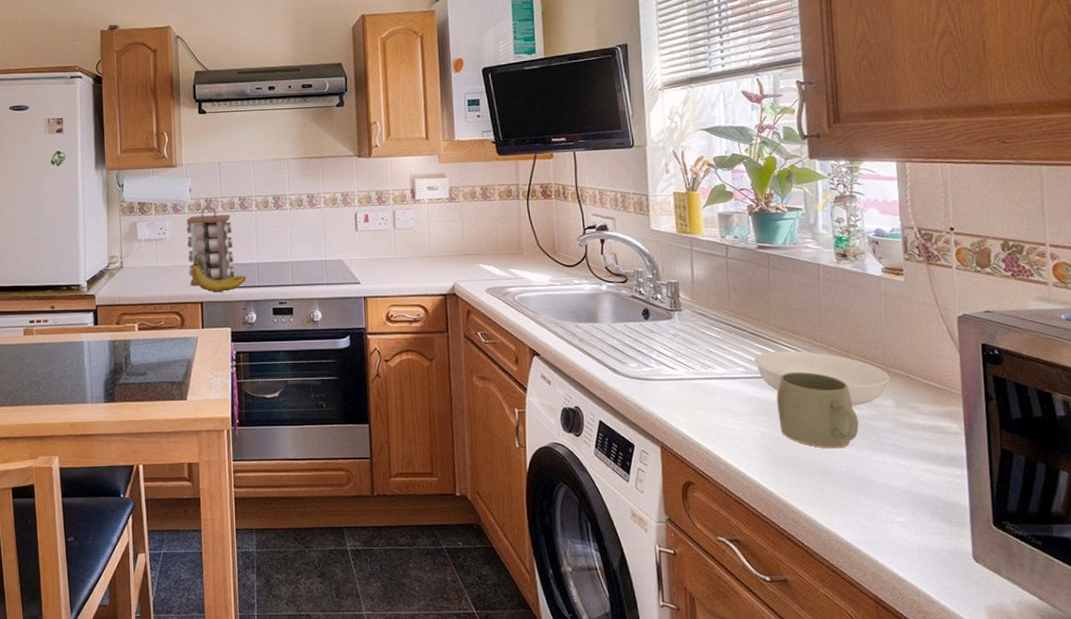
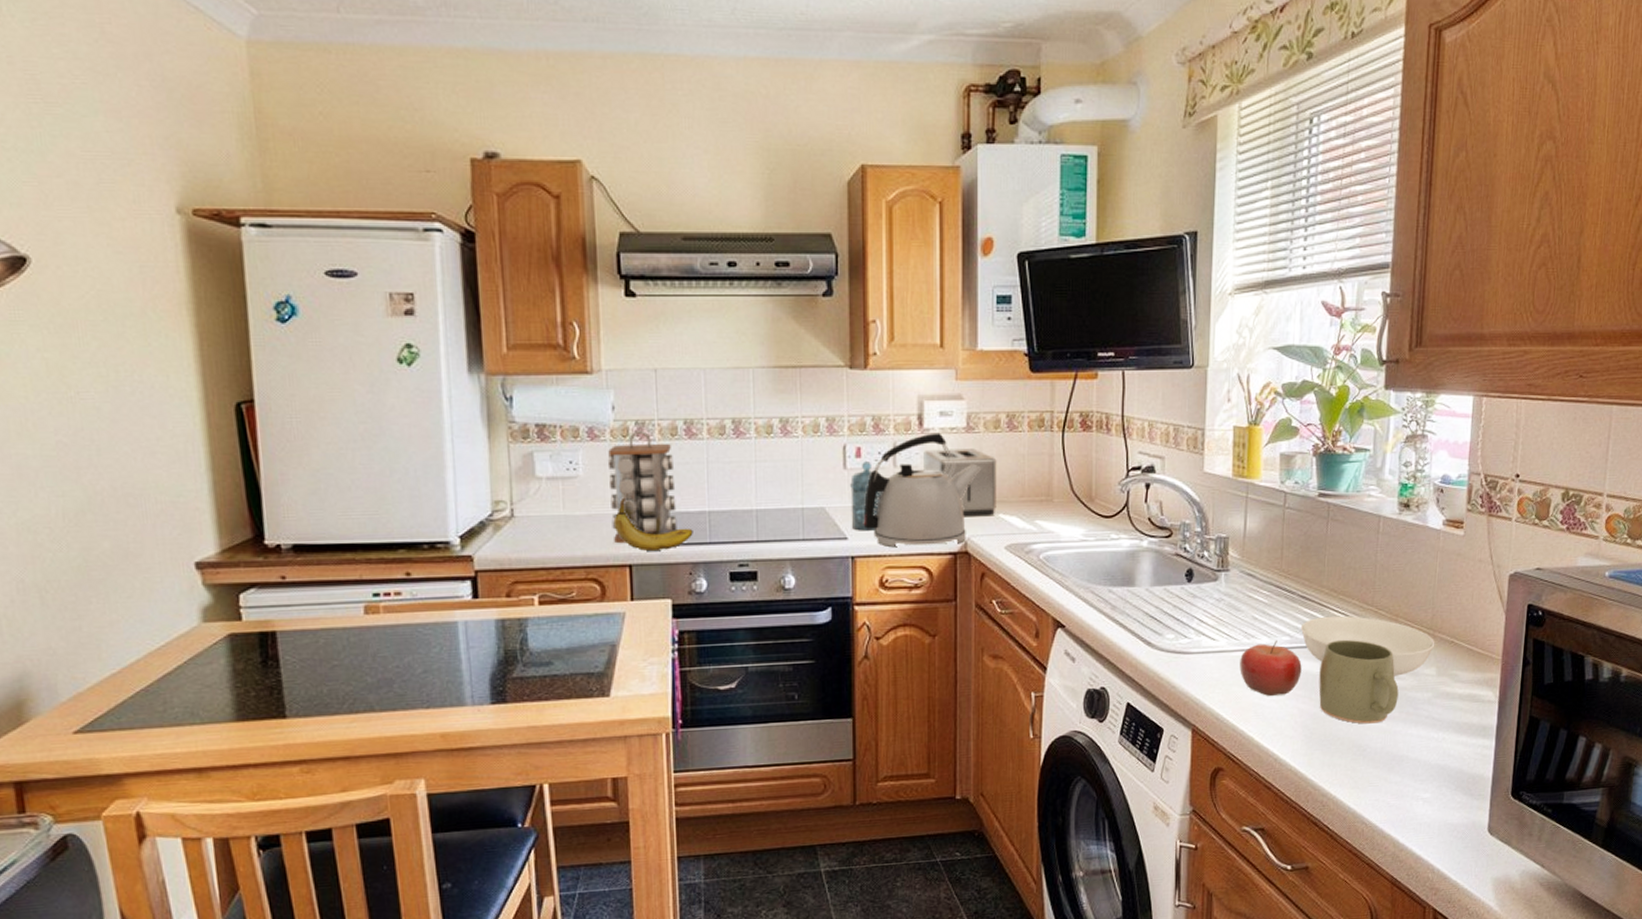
canister: none [360,225,385,277] -> present [849,461,881,531]
kettle: none [372,202,462,289] -> present [863,432,981,547]
toaster: none [416,214,477,267] -> present [923,448,997,517]
fruit: none [699,371,760,419] -> present [1239,640,1302,696]

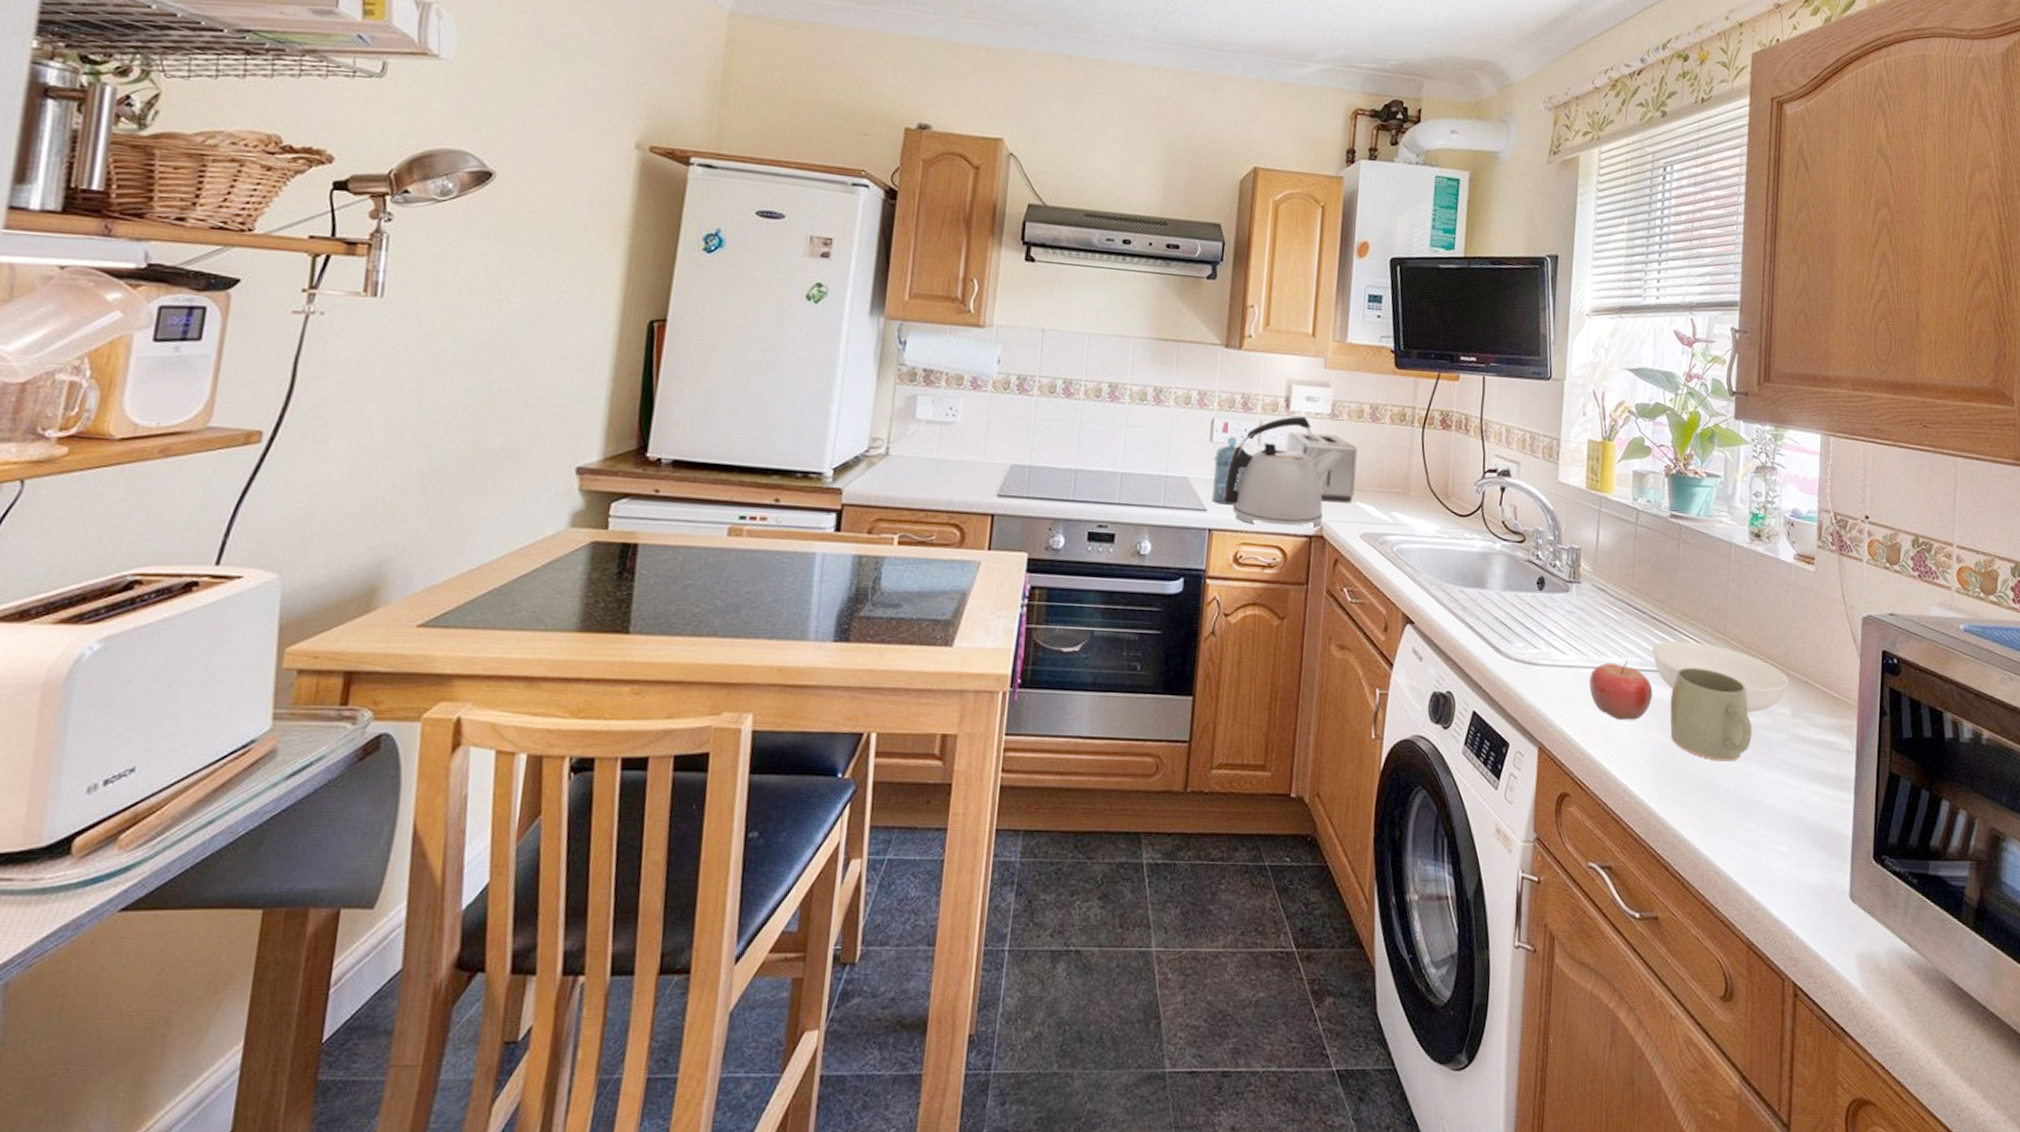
spice rack: present [607,430,677,544] -> none [980,385,1049,493]
fruit: present [613,497,693,551] -> none [982,447,1058,503]

